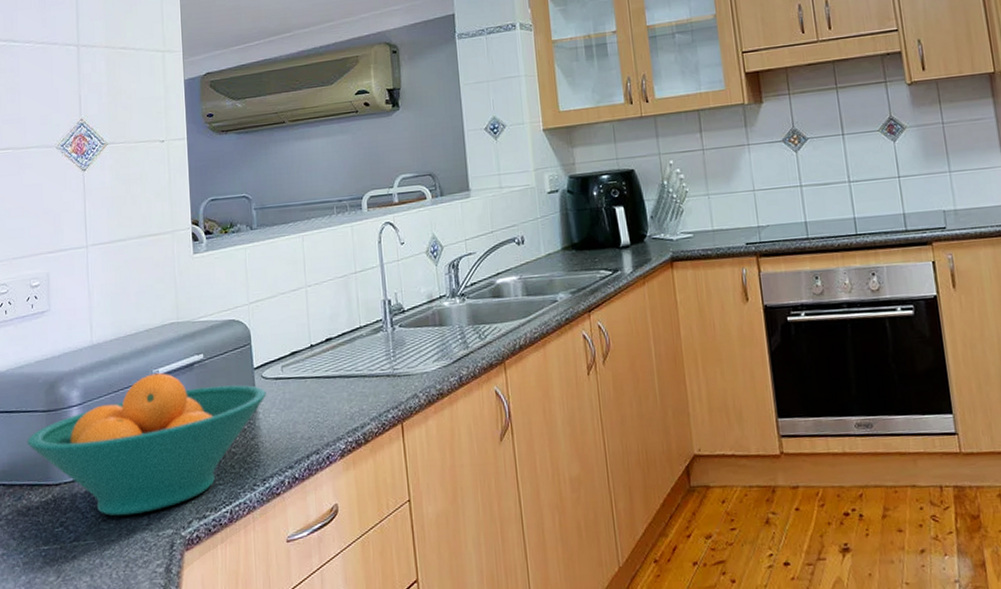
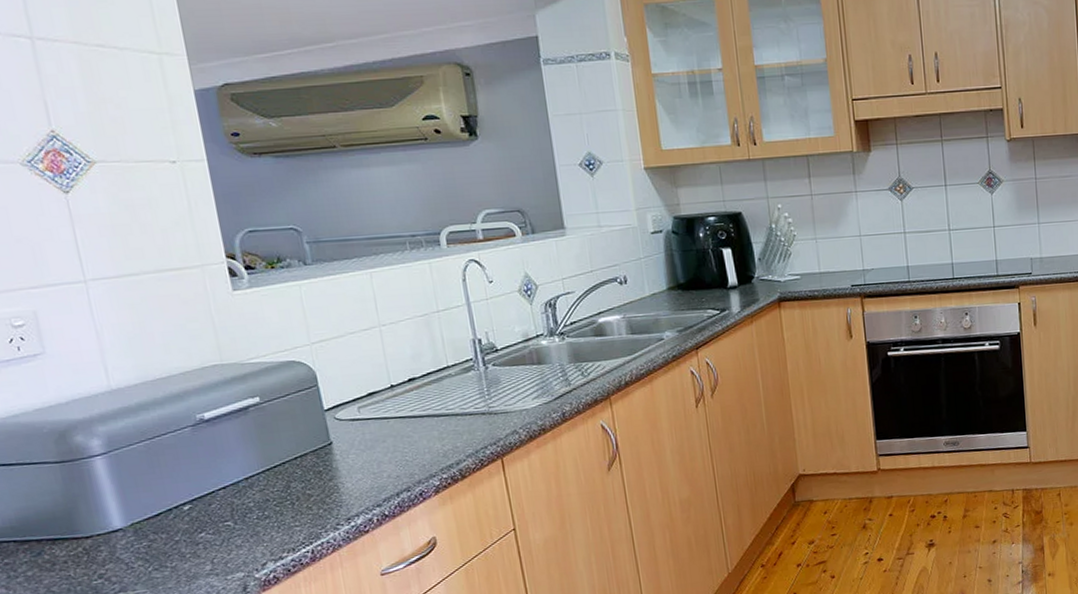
fruit bowl: present [26,373,266,516] -> none [37,418,342,564]

